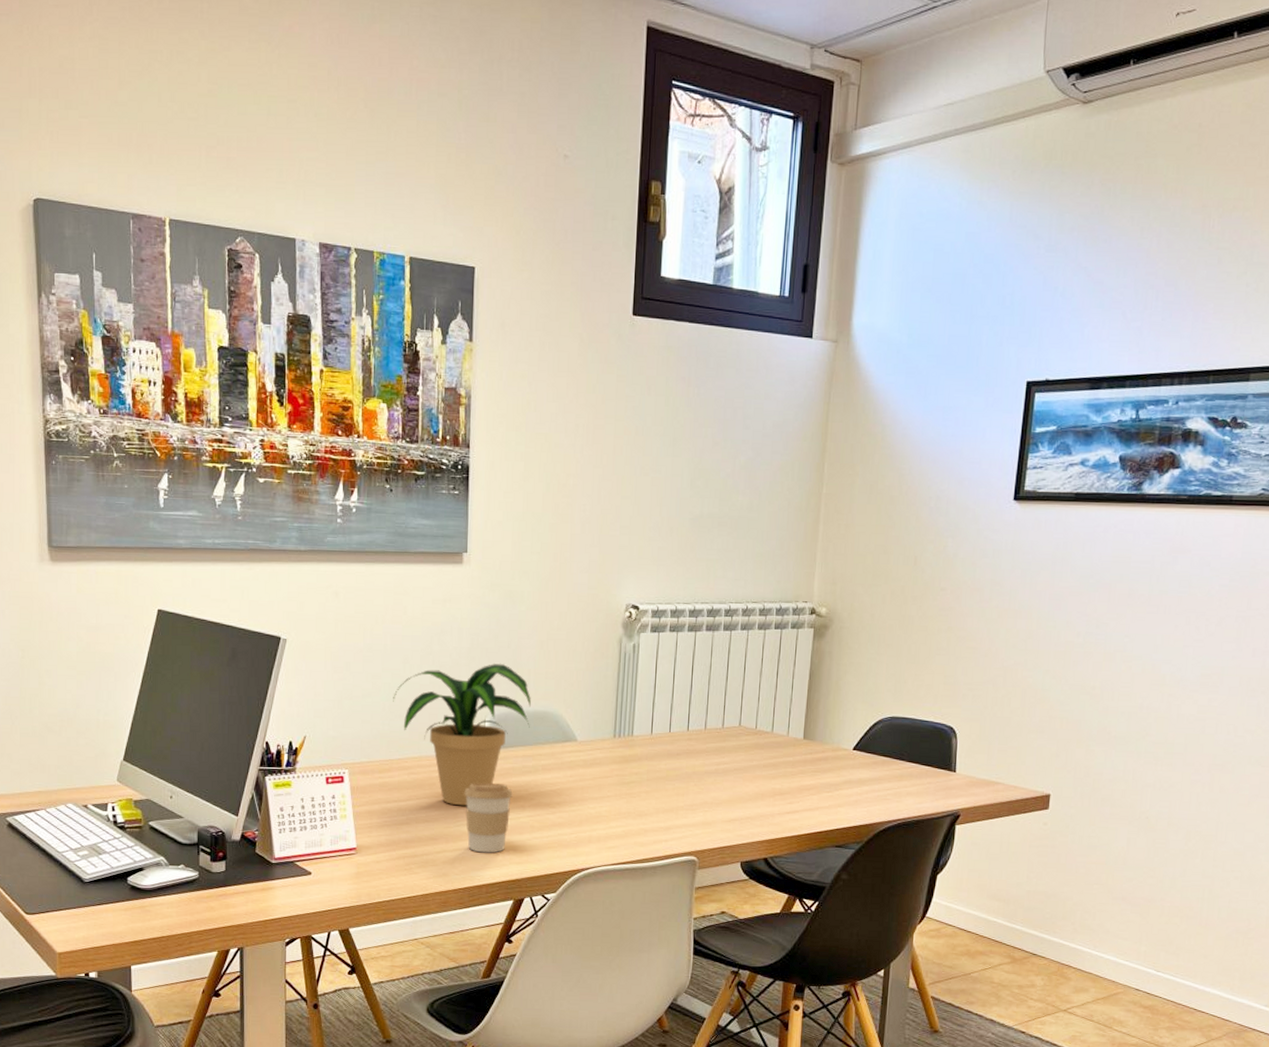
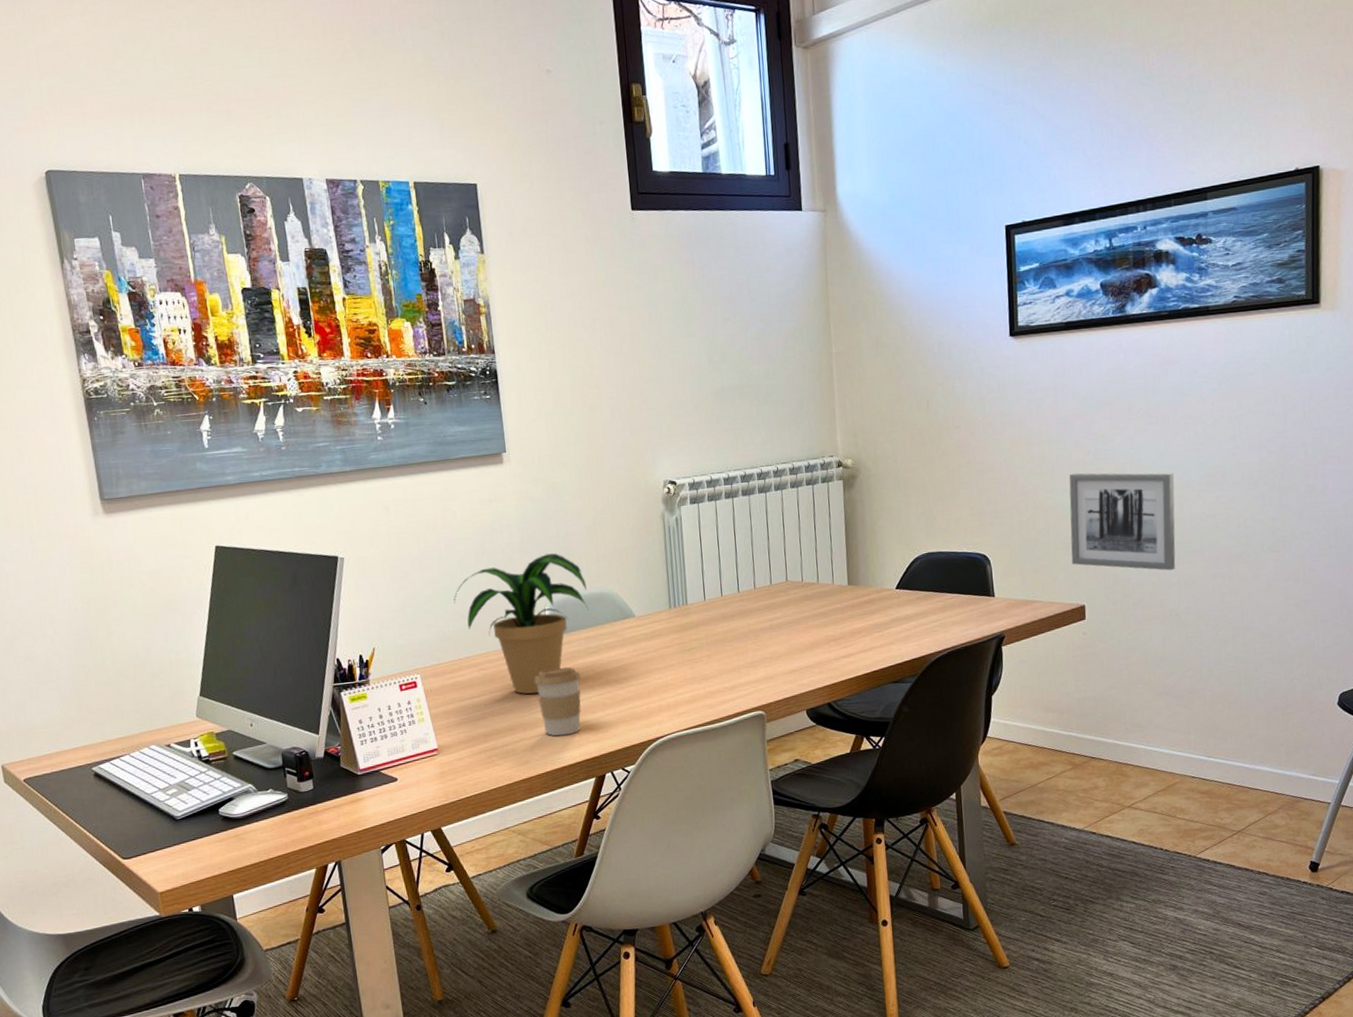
wall art: none [1043,654,1167,771] -> present [1069,472,1176,571]

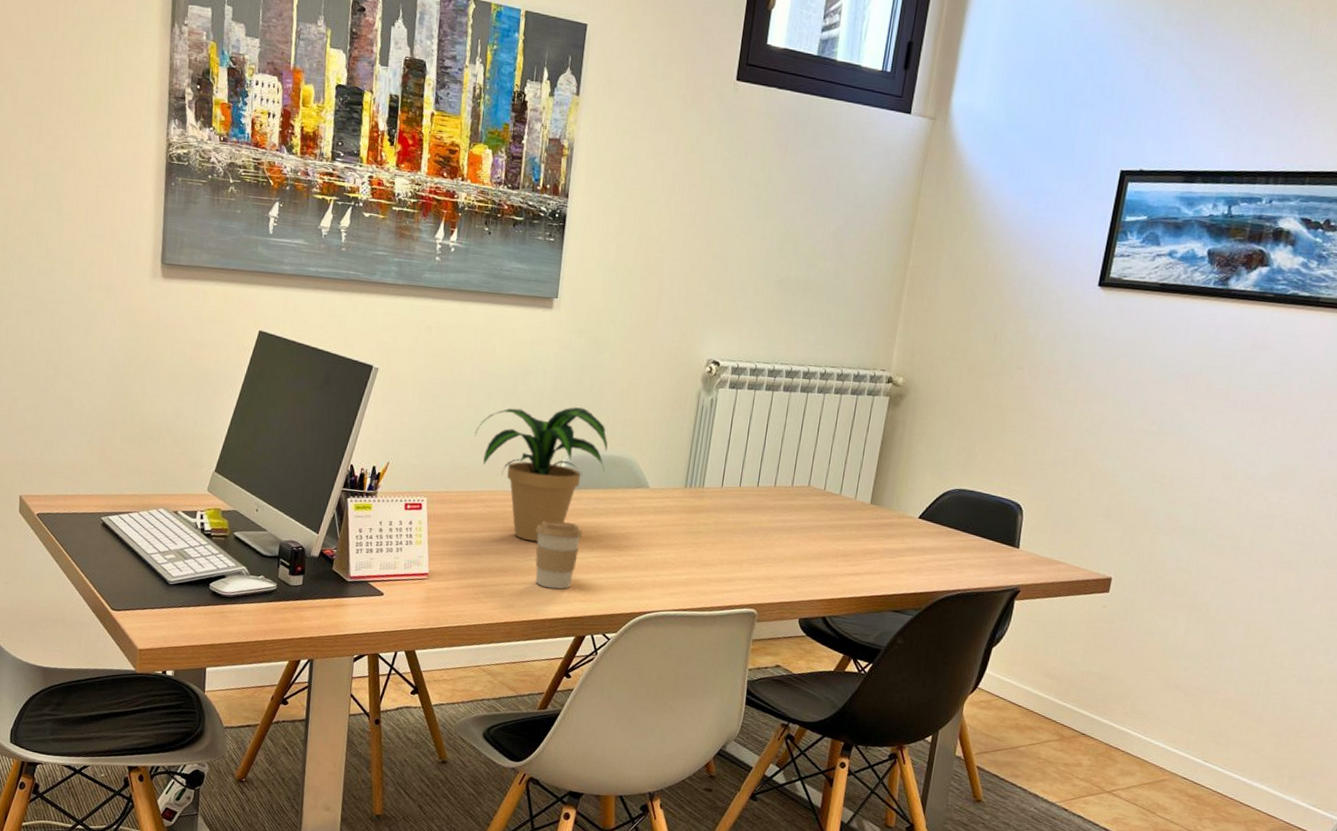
wall art: present [1069,472,1176,571] -> none [1108,440,1240,563]

